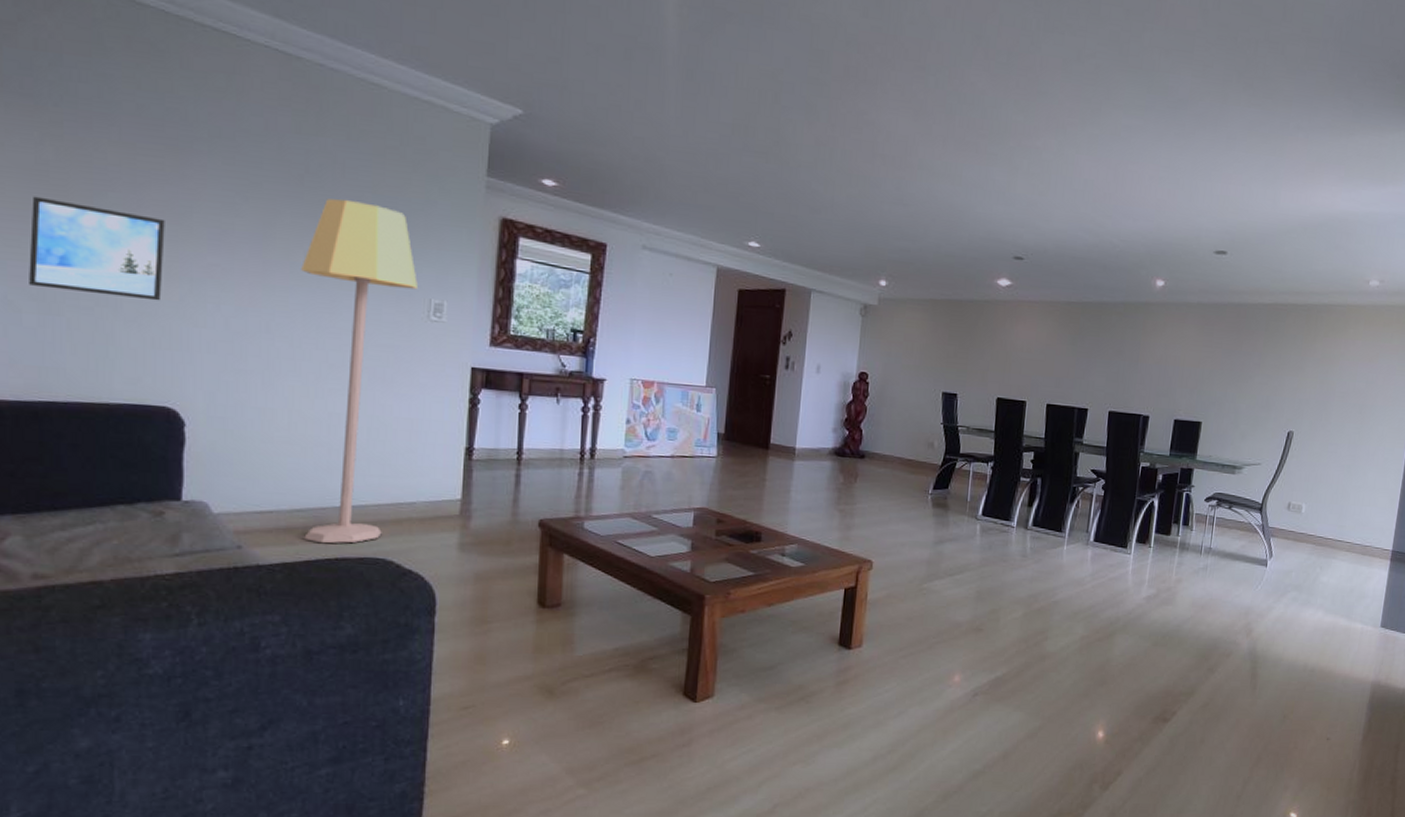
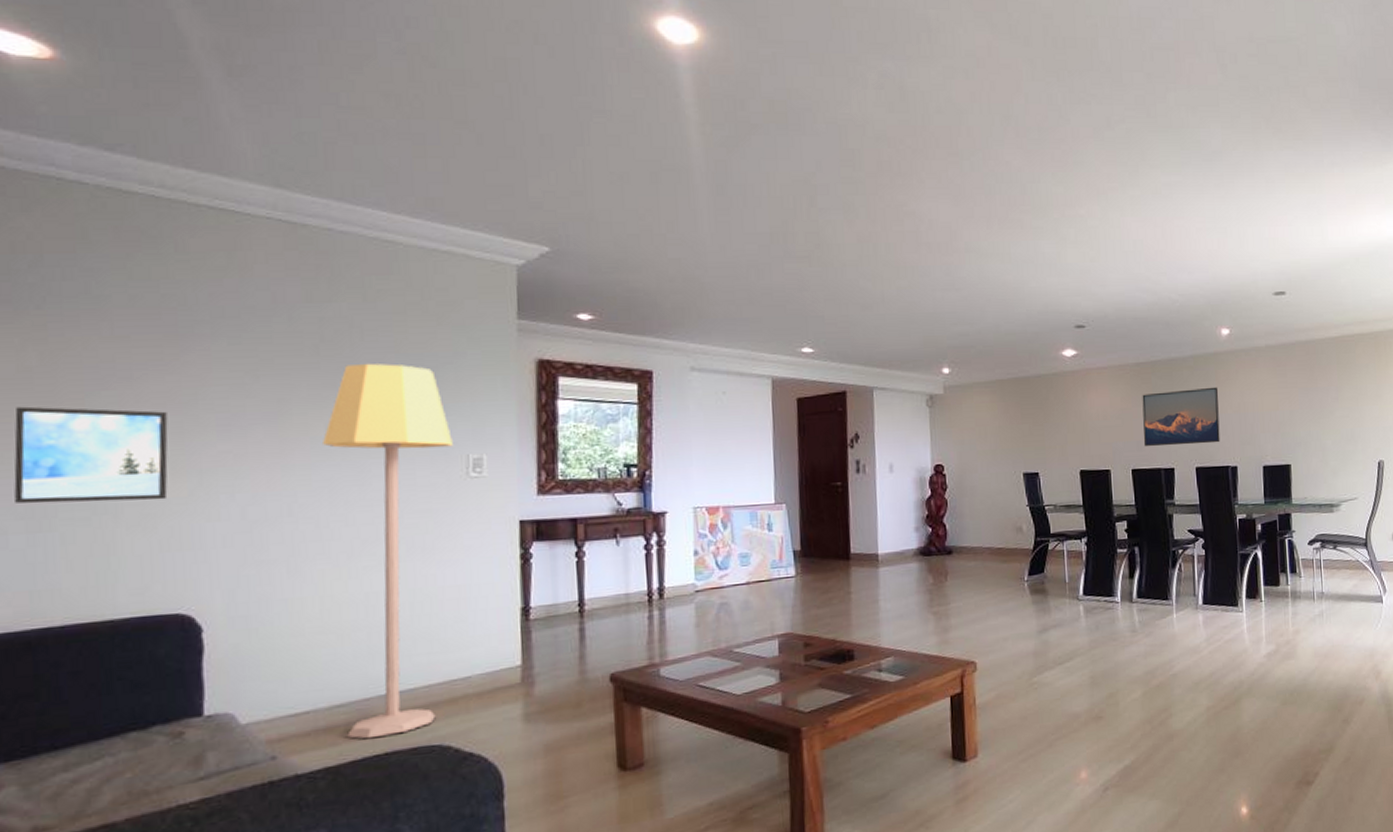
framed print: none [1062,333,1144,391] -> present [1142,387,1220,447]

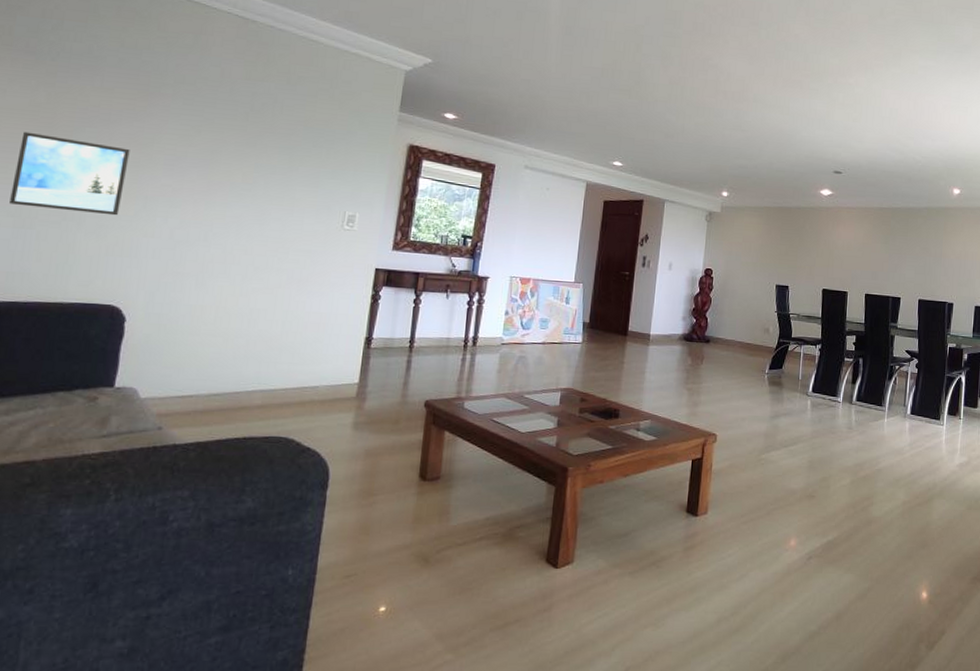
lamp: present [323,363,453,739] -> none [218,131,336,424]
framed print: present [1142,387,1220,447] -> none [877,234,945,282]

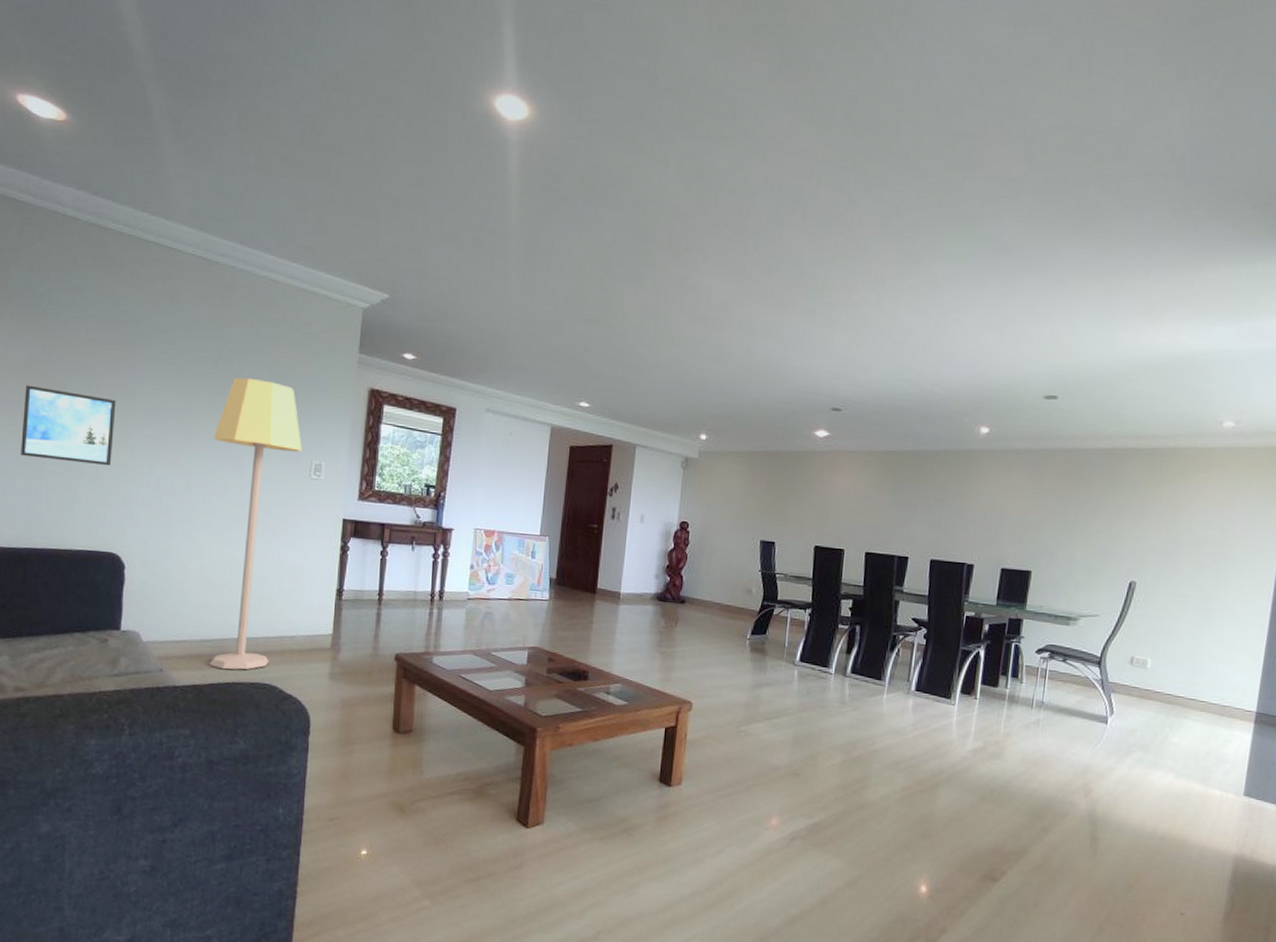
lamp: none [218,131,336,424] -> present [209,377,302,670]

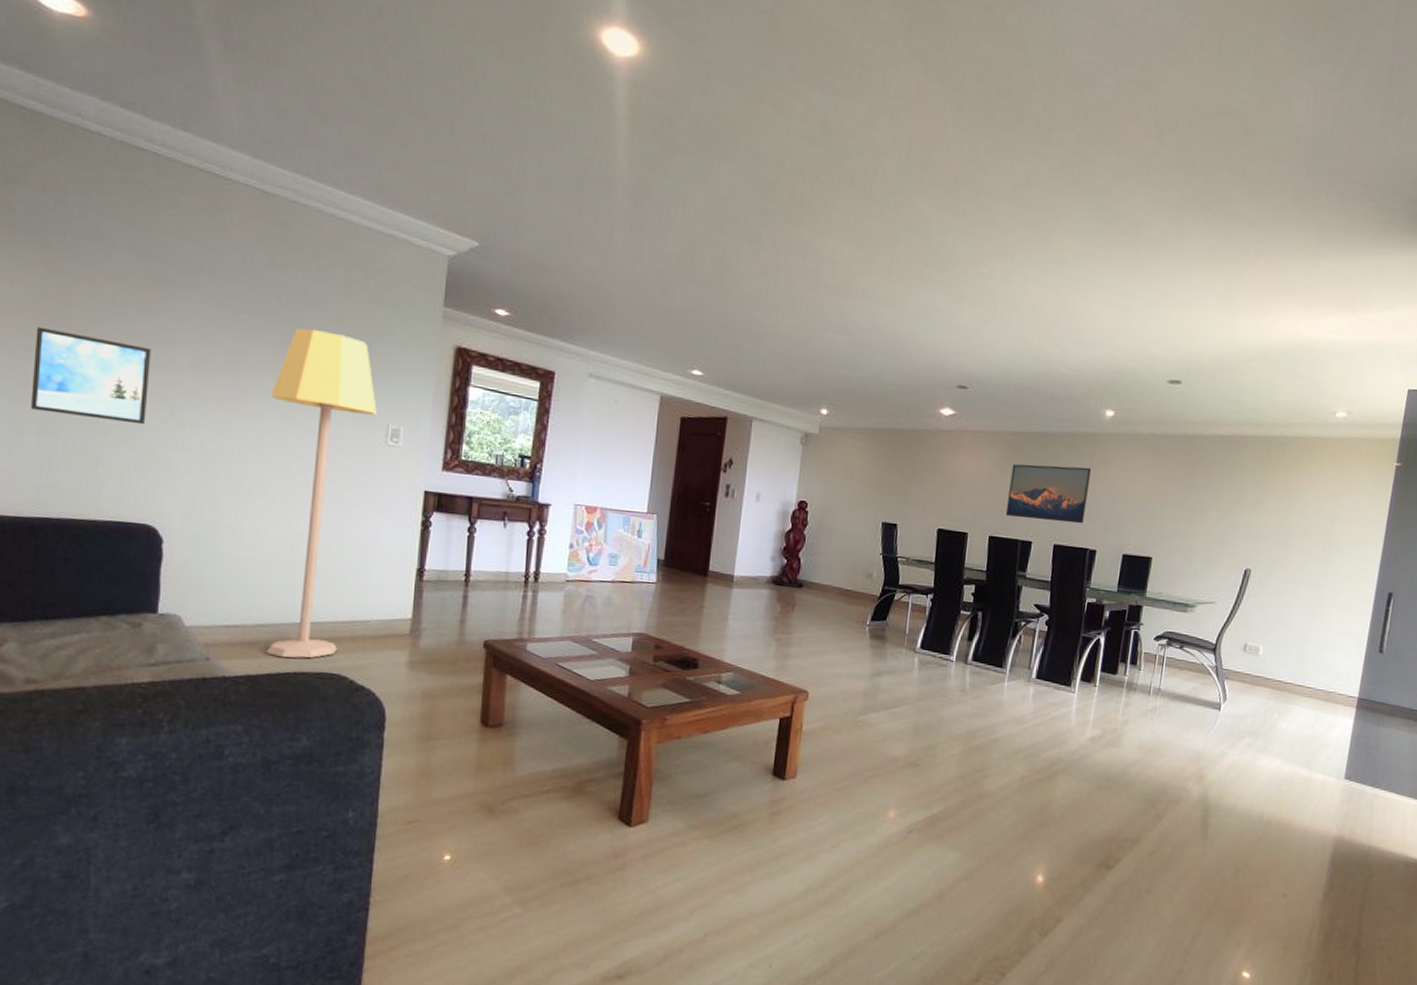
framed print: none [881,482,968,539] -> present [1005,464,1092,524]

